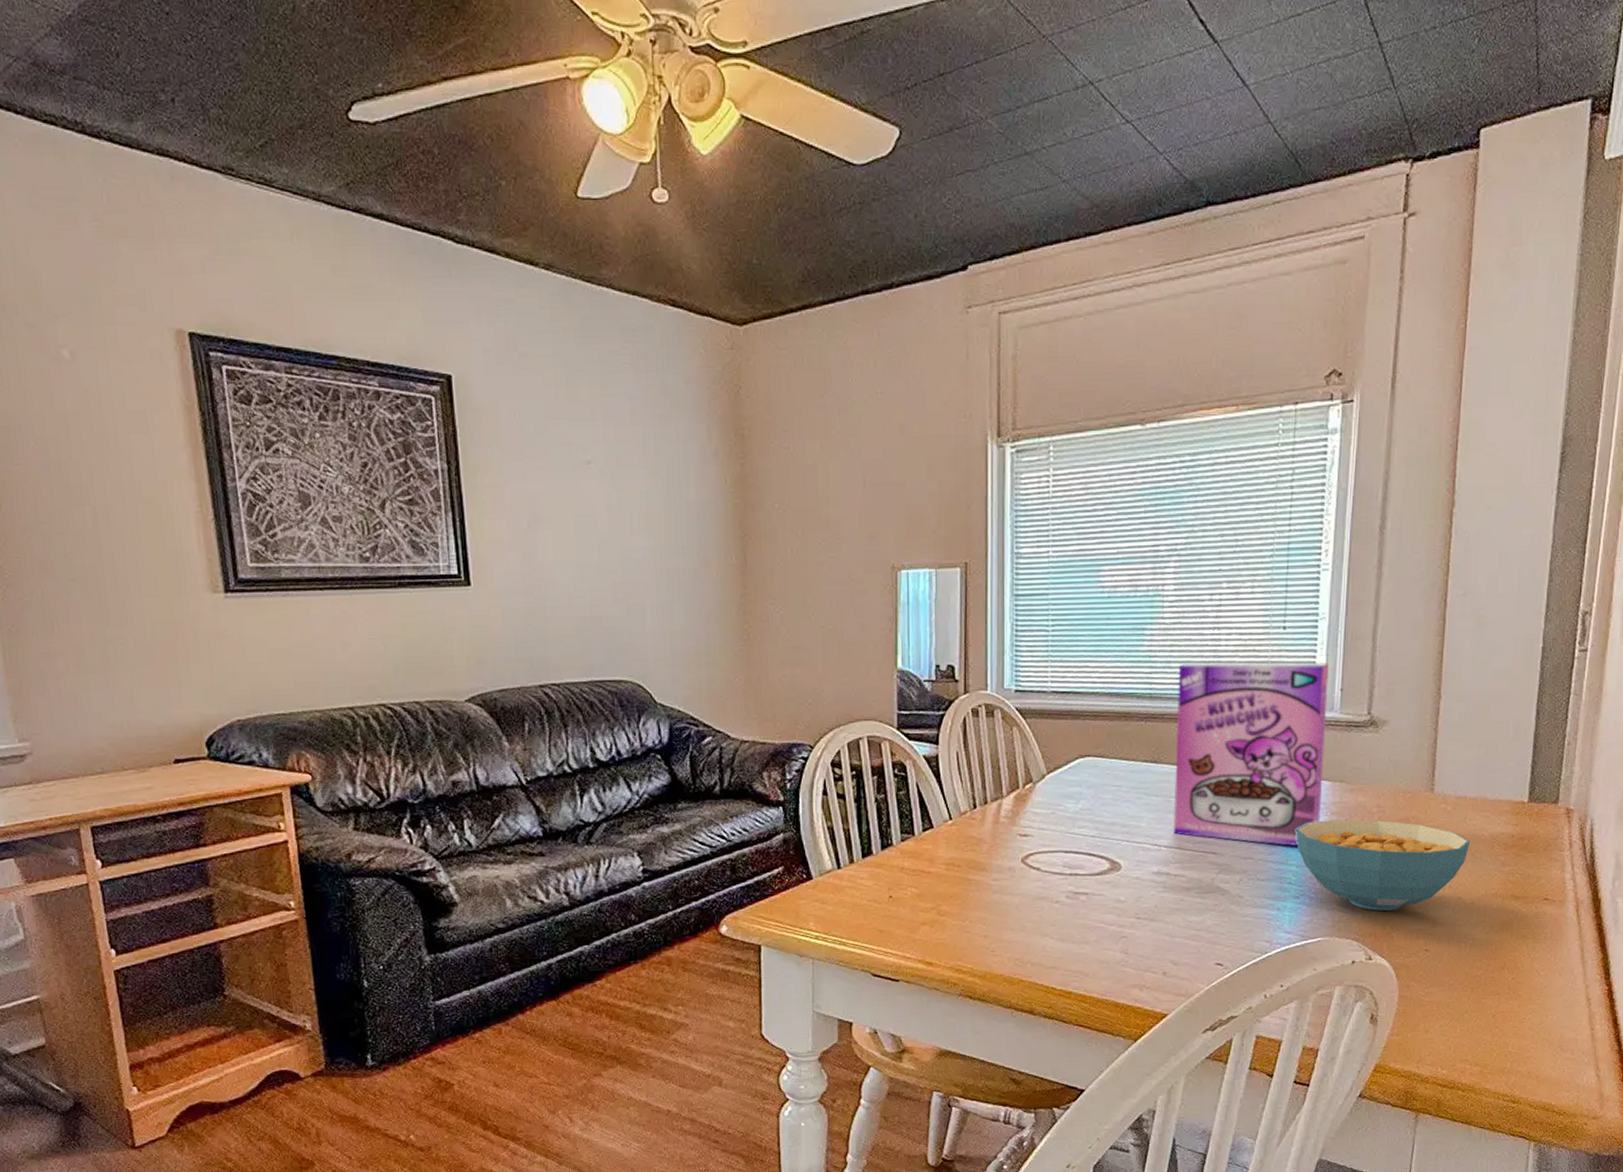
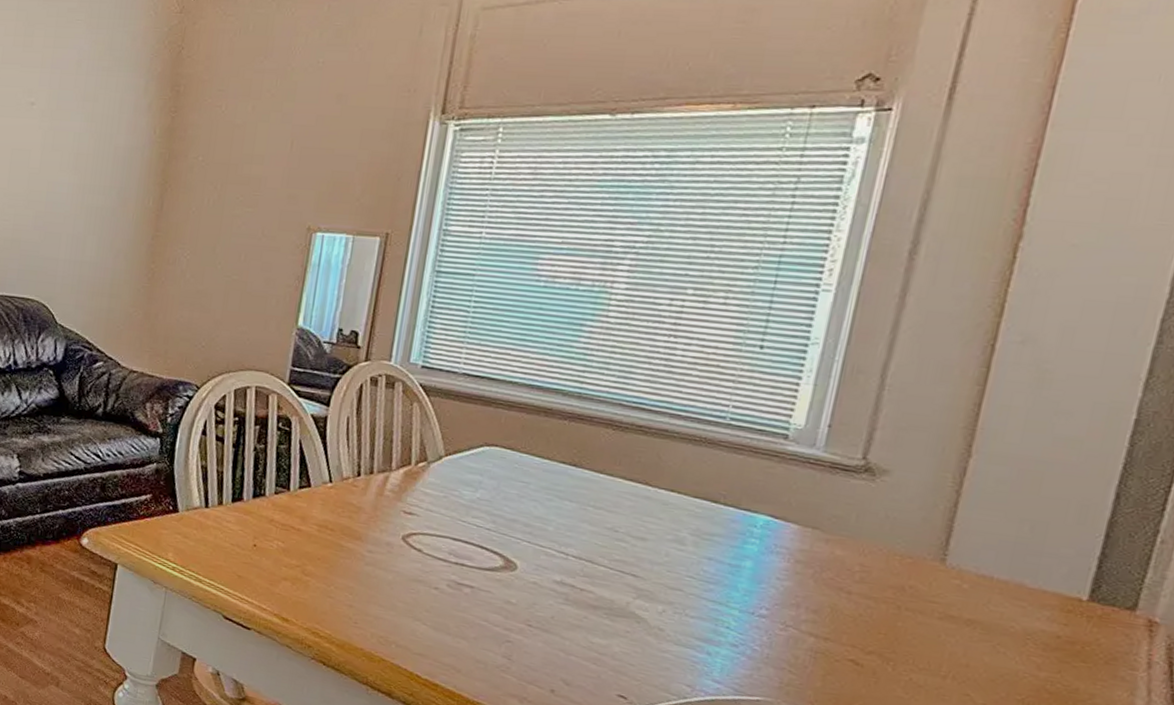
cereal box: present [1173,661,1330,846] -> none [586,367,816,588]
cereal bowl: present [1296,819,1471,912] -> none [743,565,992,689]

